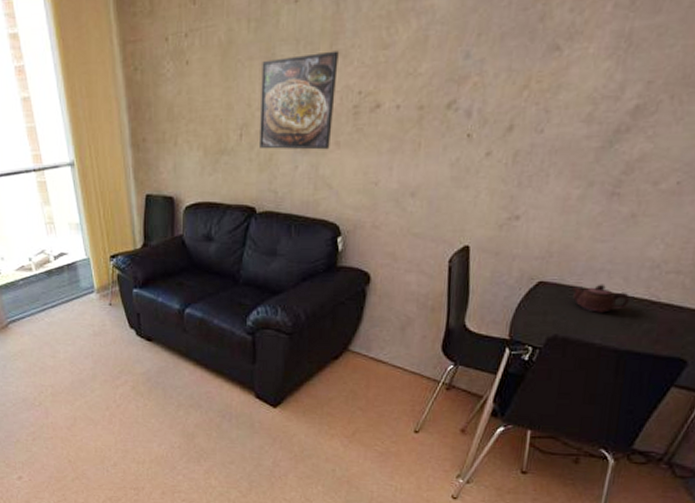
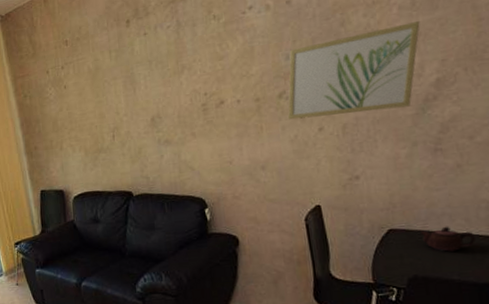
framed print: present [260,51,339,150] -> none [124,65,187,145]
wall art: none [452,27,635,138] -> present [287,21,420,120]

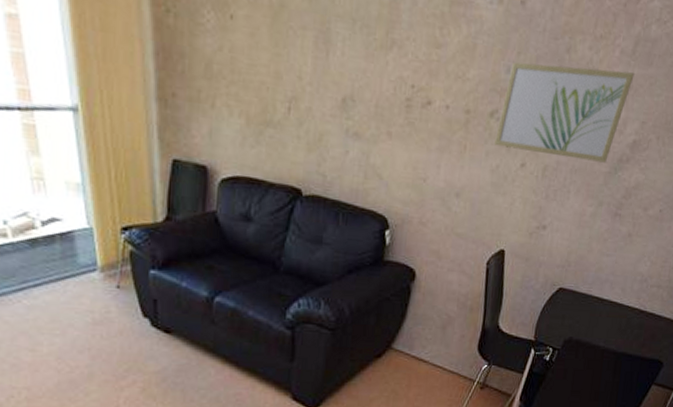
teapot: present [419,226,476,252] -> none [583,293,625,319]

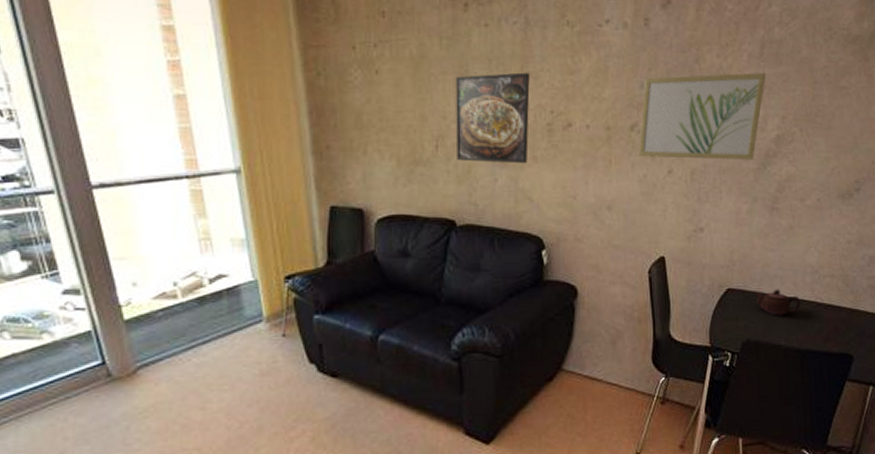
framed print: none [309,33,394,139] -> present [455,72,530,164]
teapot: none [583,293,625,319] -> present [754,289,801,316]

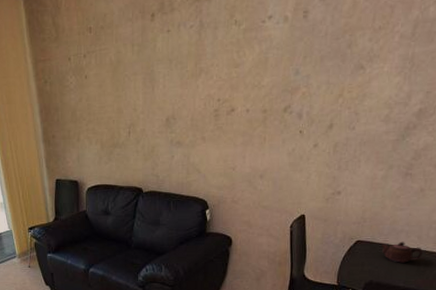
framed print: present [455,72,530,164] -> none [144,68,202,144]
wall art: present [638,73,766,160] -> none [288,52,415,134]

